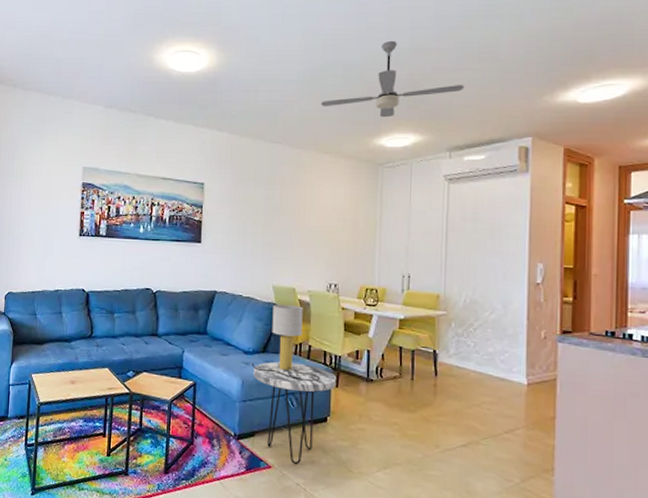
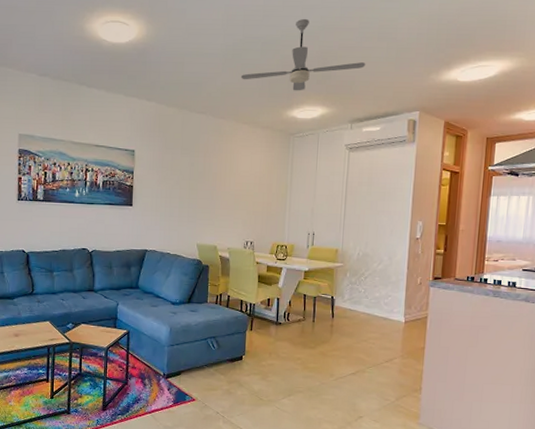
table lamp: present [252,304,319,382] -> none [179,261,236,326]
side table: present [253,361,337,464] -> none [179,310,251,396]

